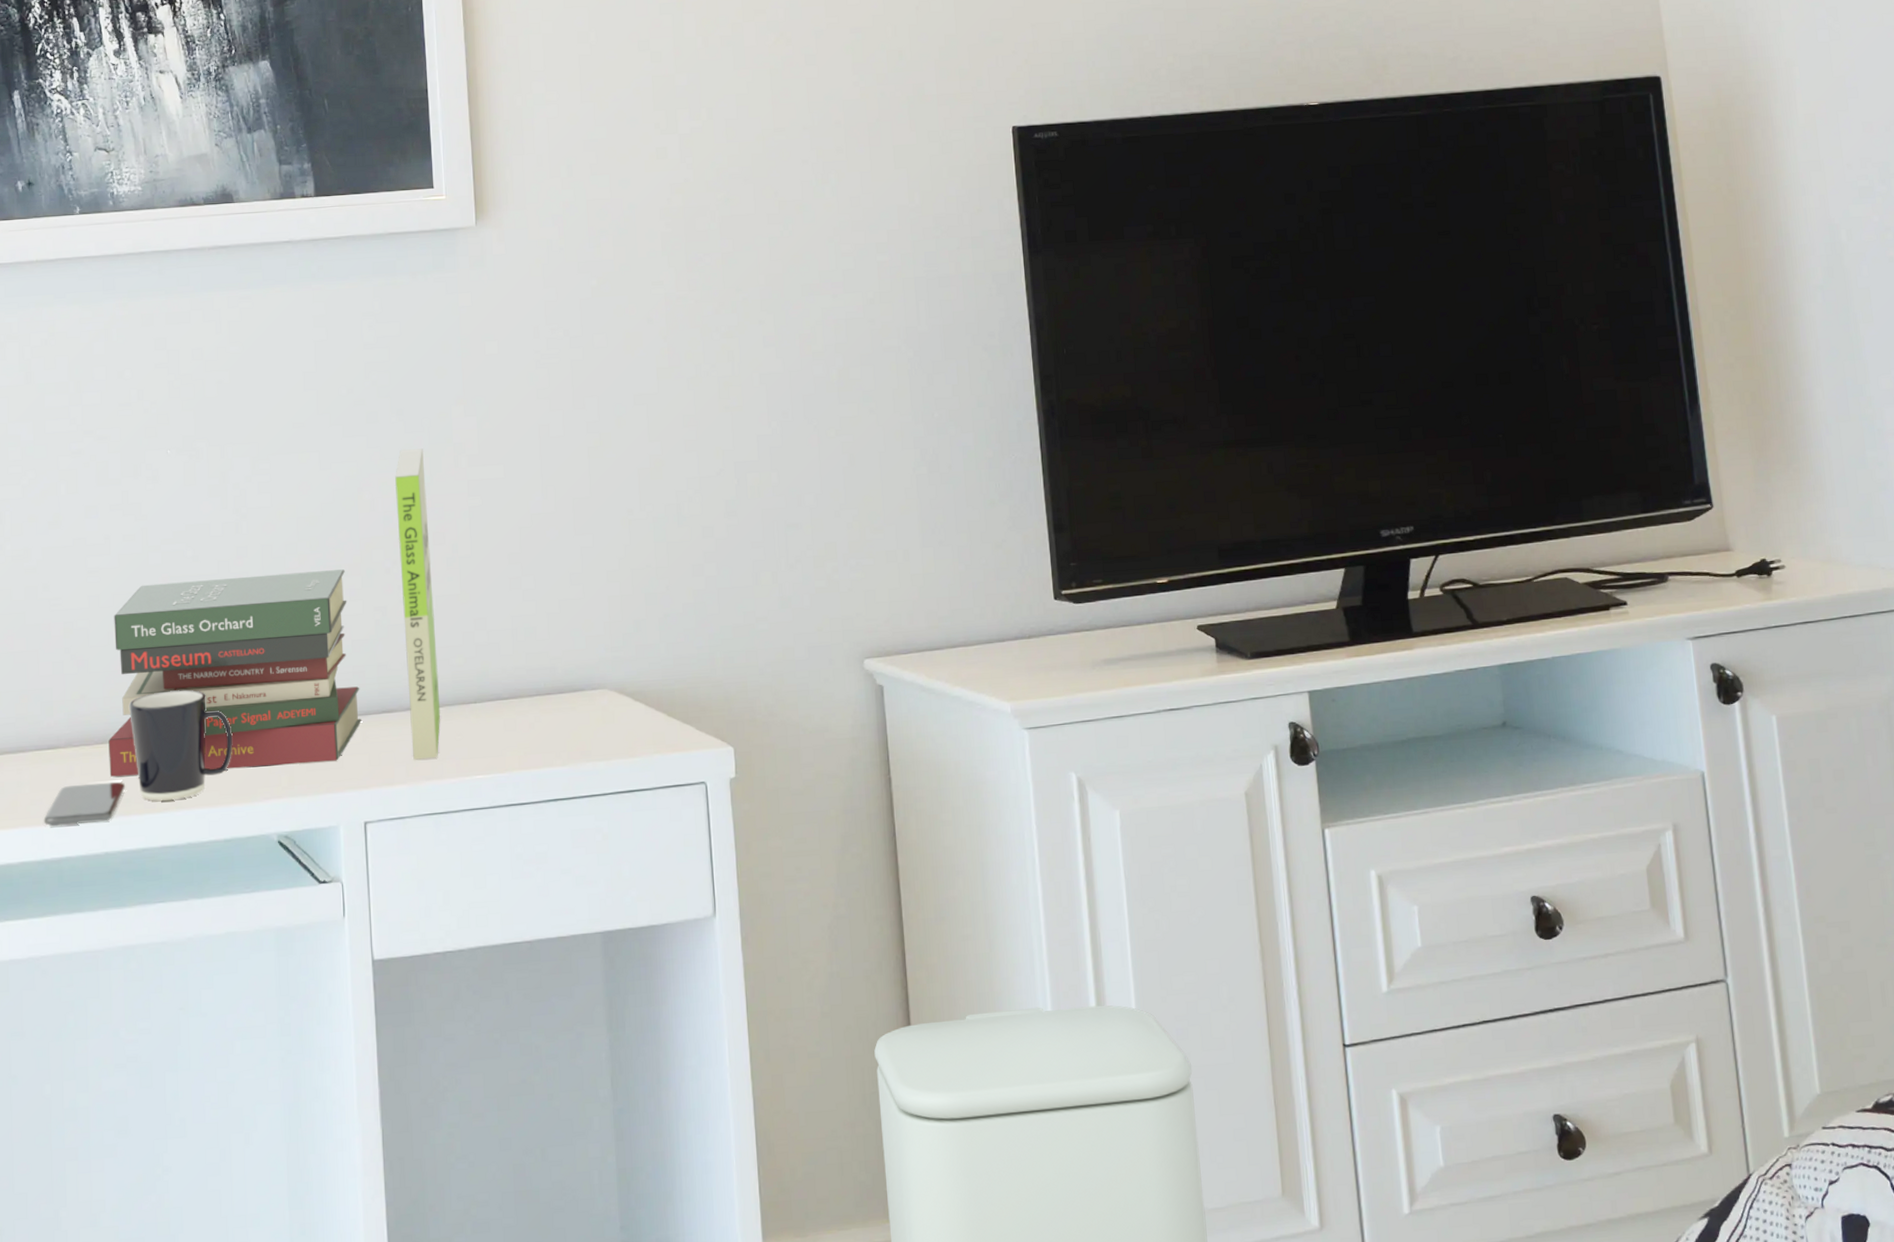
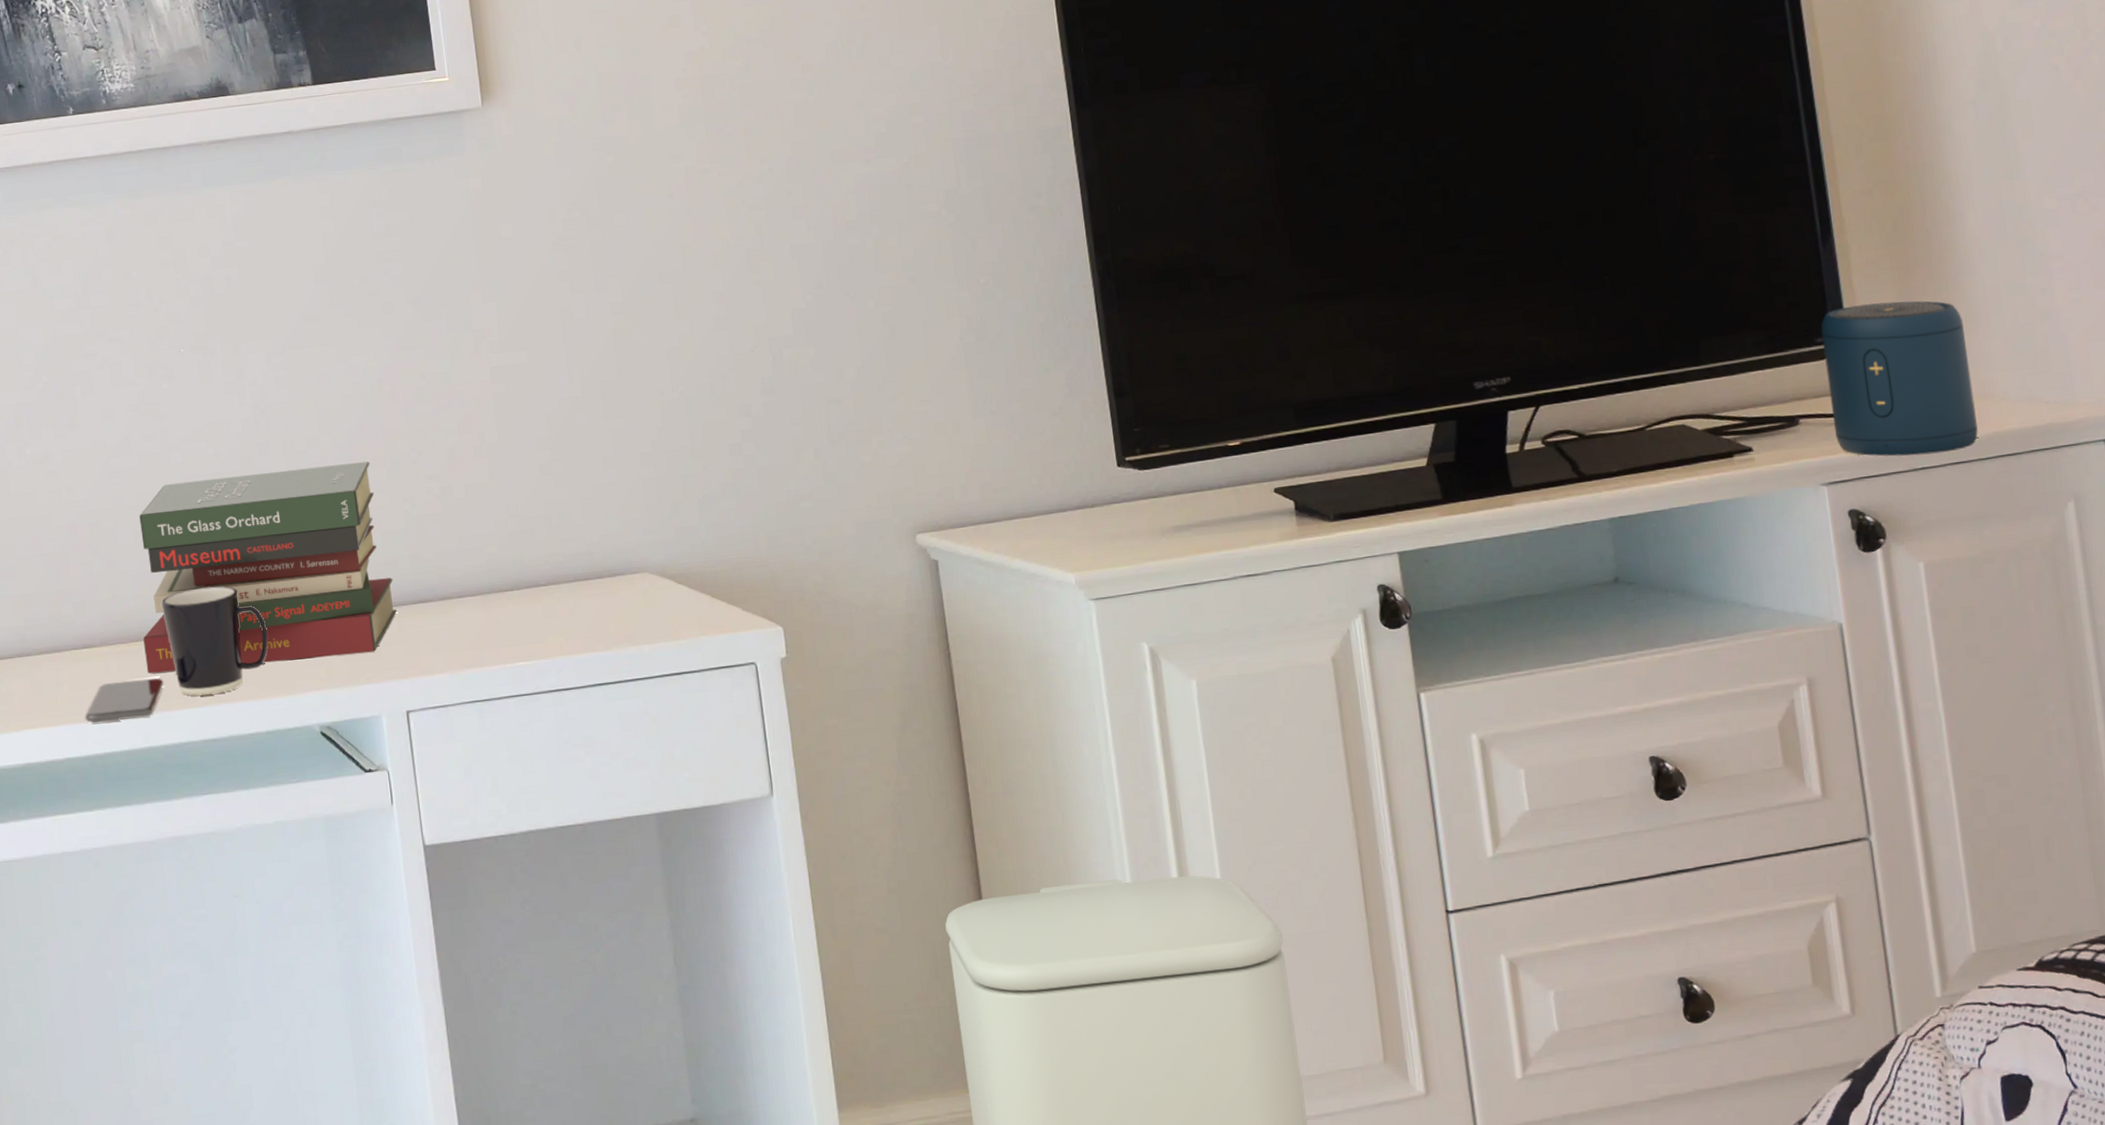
book: present [395,448,441,760] -> none [415,337,478,649]
speaker: none [1688,469,1824,615] -> present [1821,301,1978,457]

